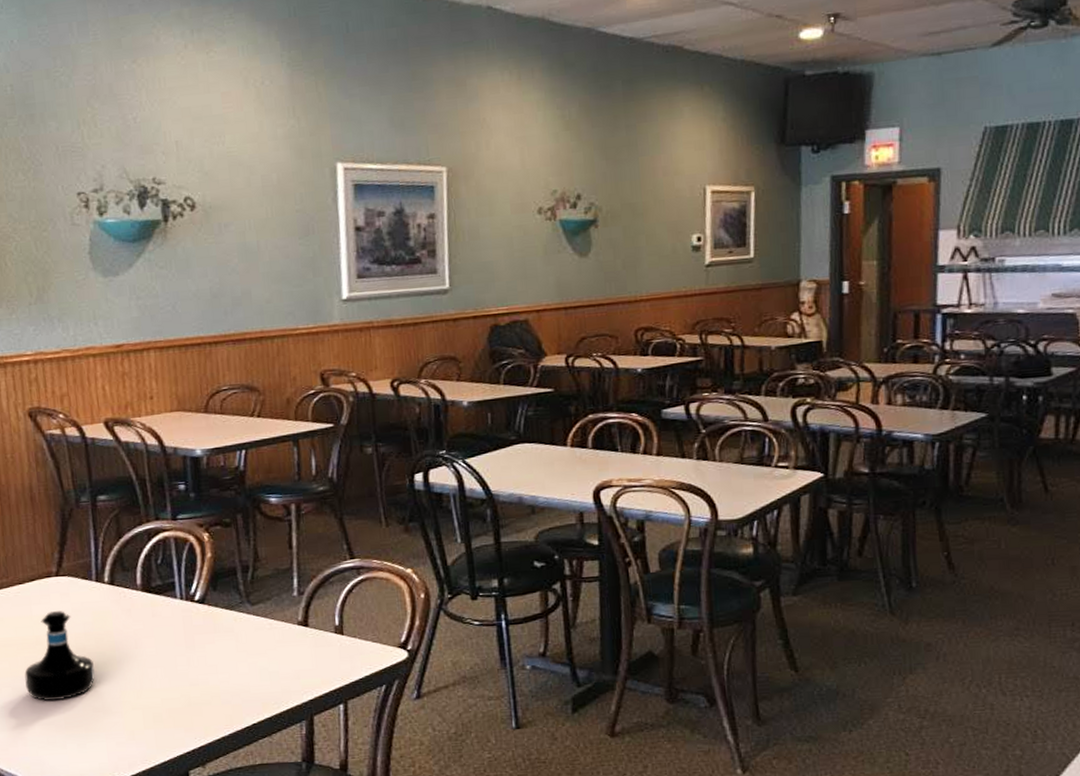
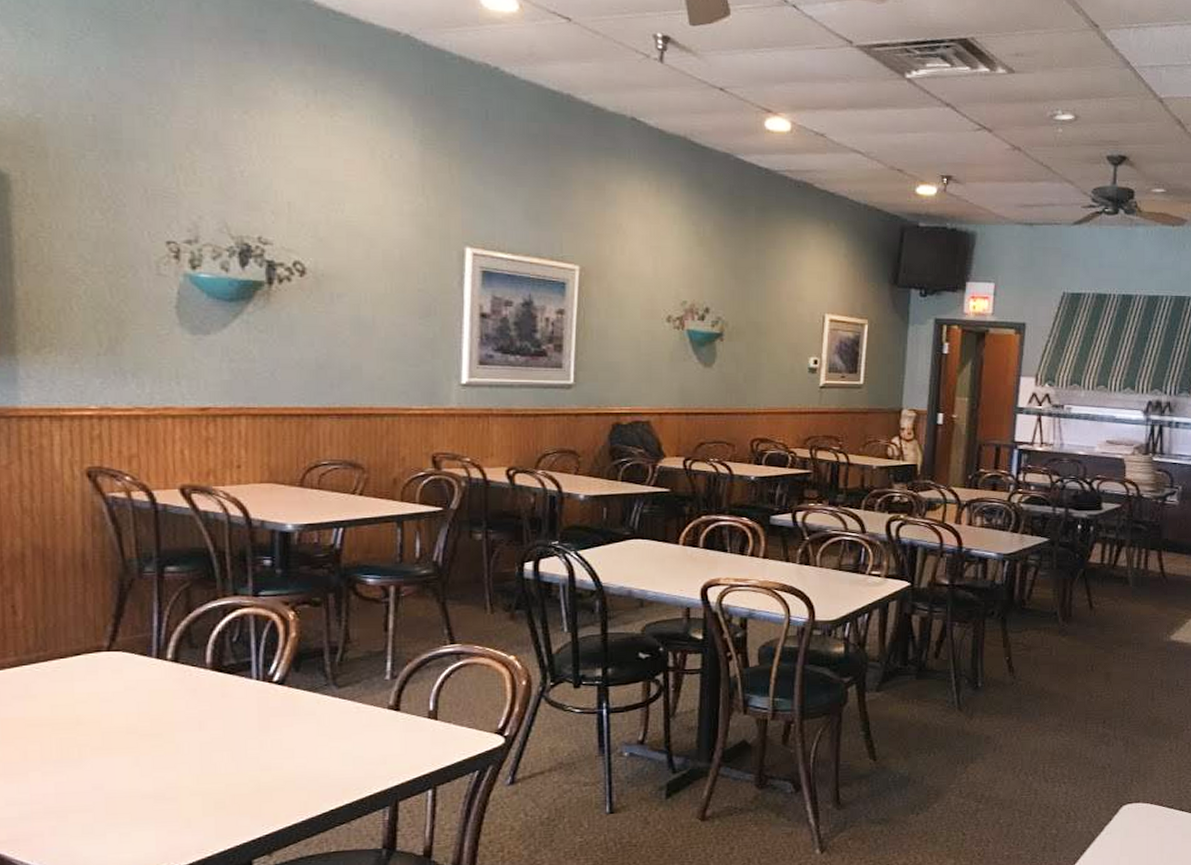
tequila bottle: present [24,611,96,701] -> none [59,689,148,786]

